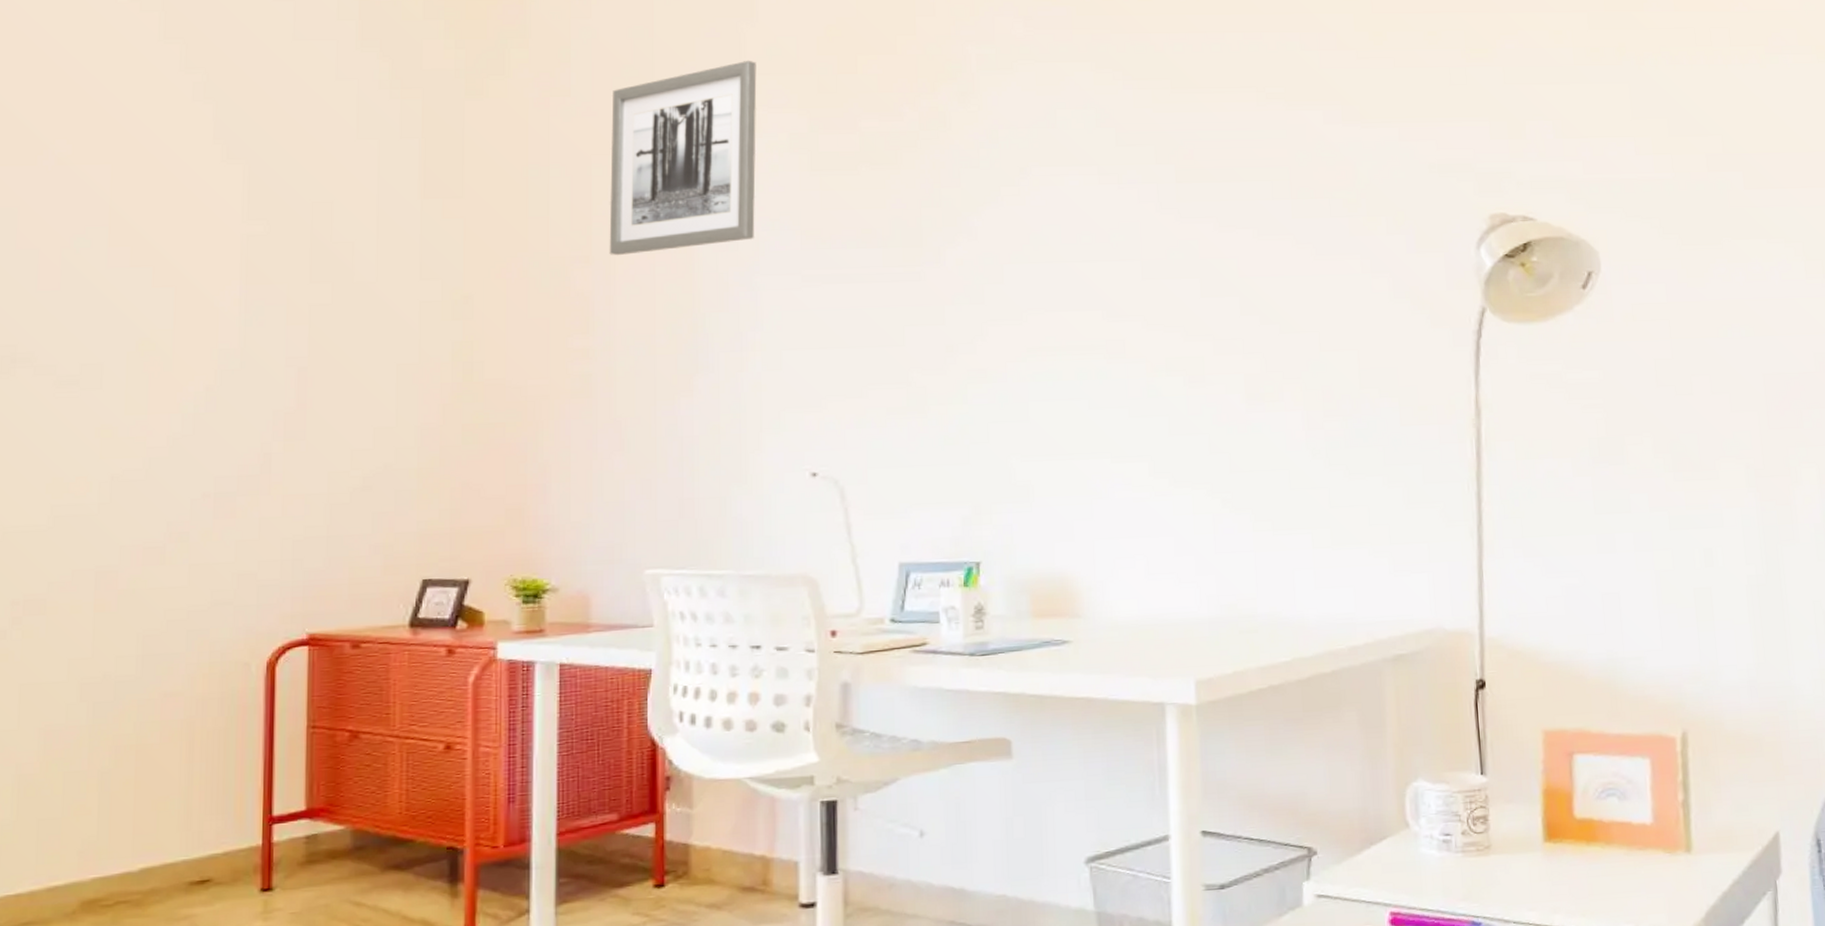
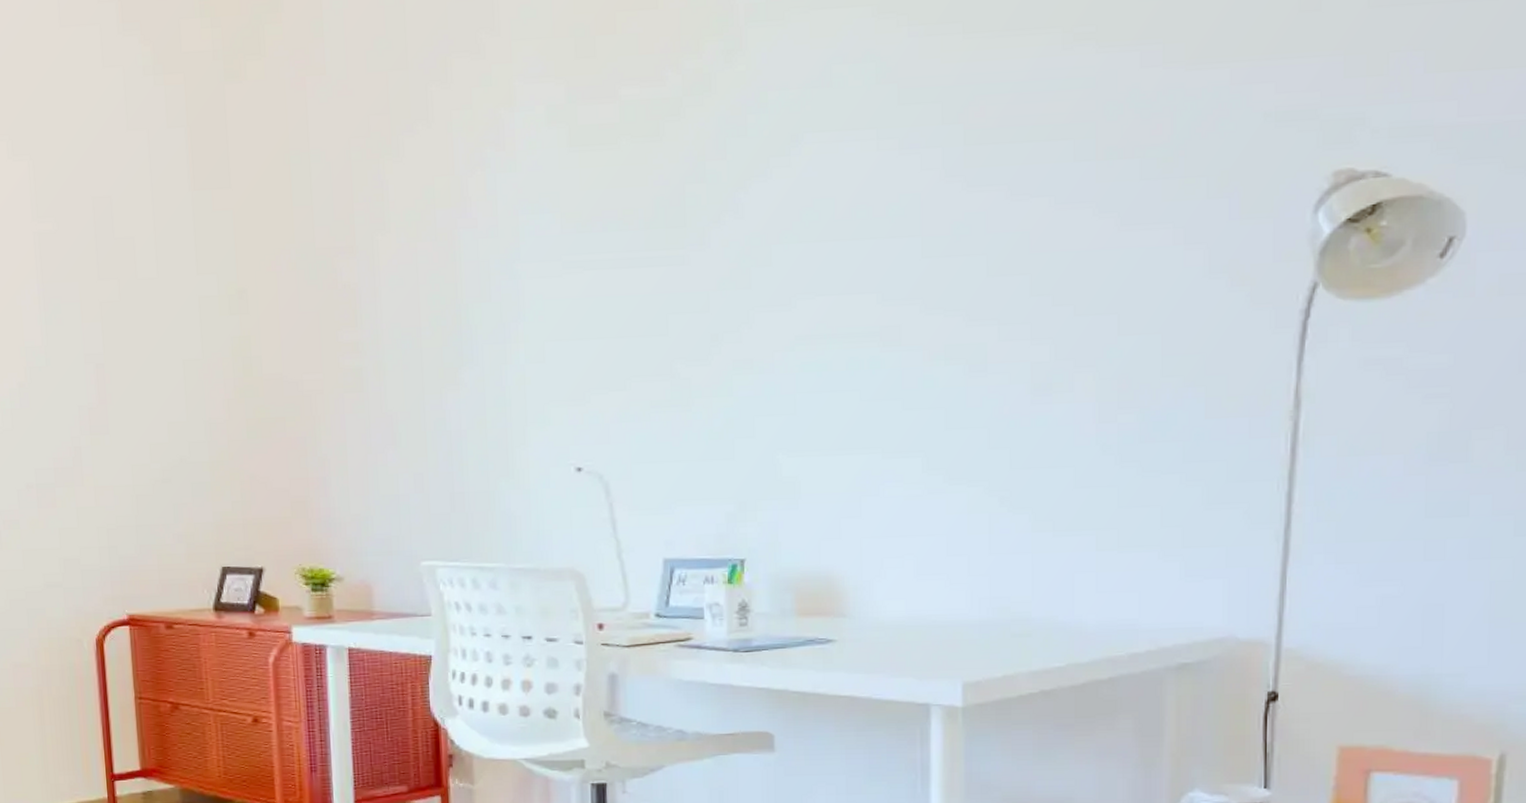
wall art: present [609,60,757,256] -> none [367,24,514,246]

